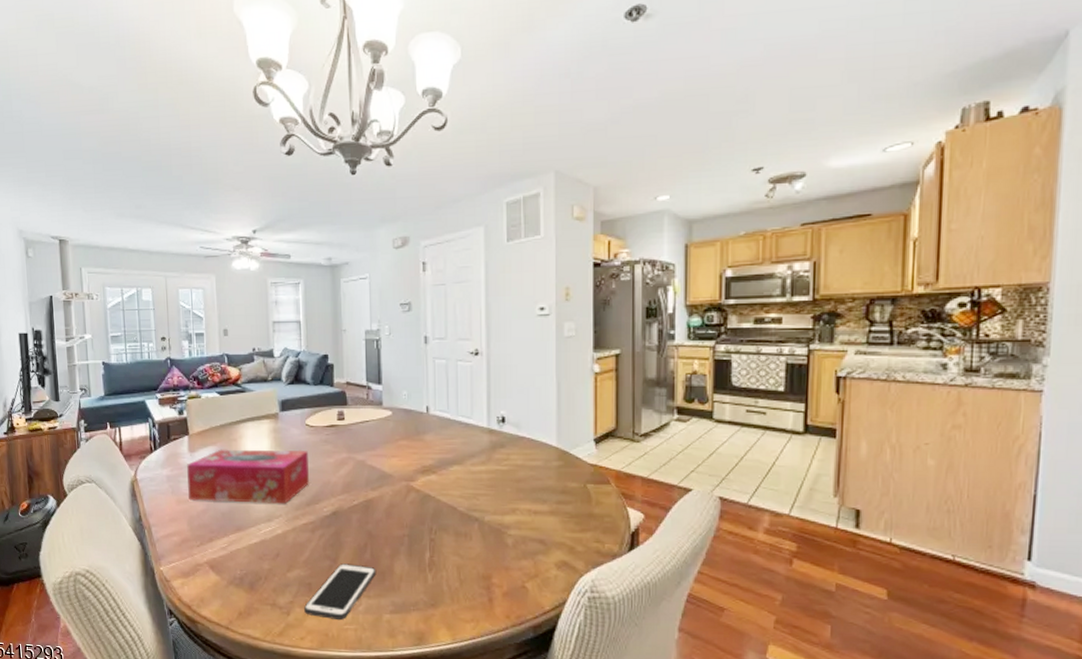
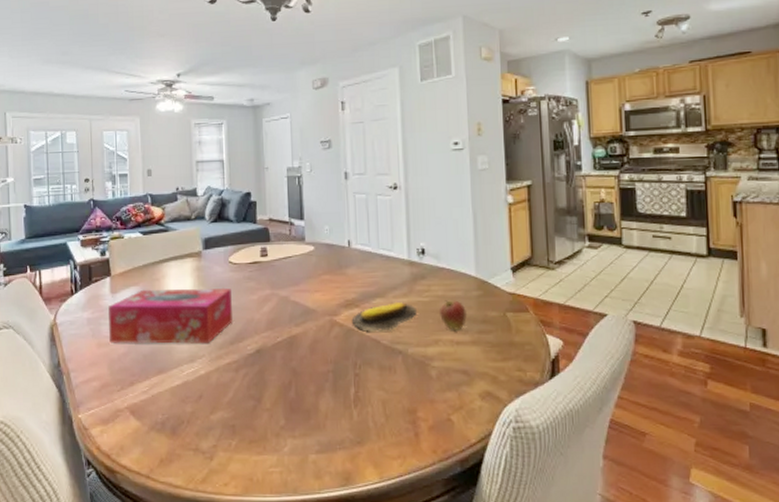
cell phone: present [304,563,376,621] -> none [228,403,301,464]
banana: none [428,470,496,499] -> present [351,302,418,332]
fruit: none [518,469,547,500] -> present [440,300,468,330]

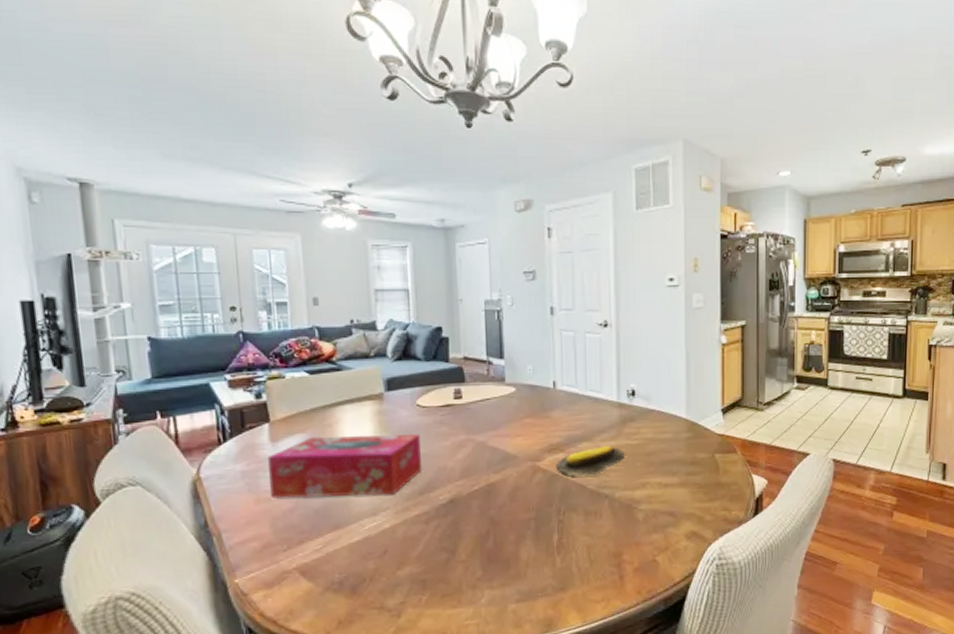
fruit: present [440,300,468,330] -> none [649,442,677,473]

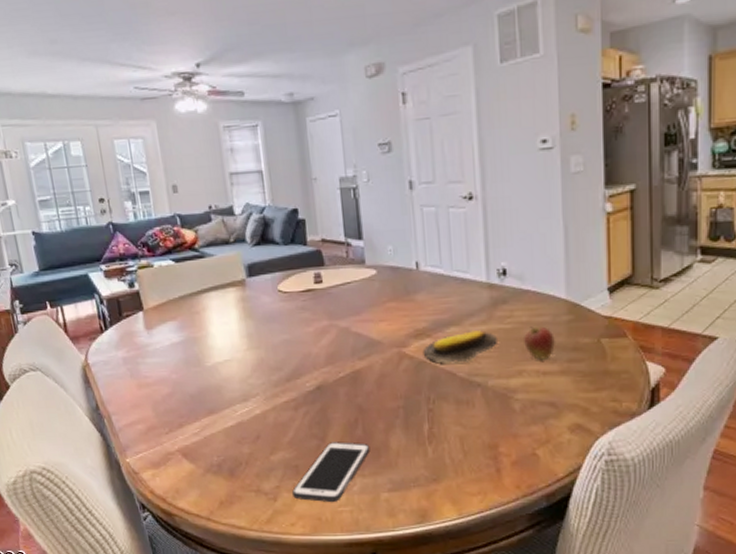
tissue box: present [268,433,421,499] -> none [145,319,287,384]
cell phone: none [418,554,500,617] -> present [292,442,370,503]
fruit: none [649,442,677,473] -> present [524,326,556,360]

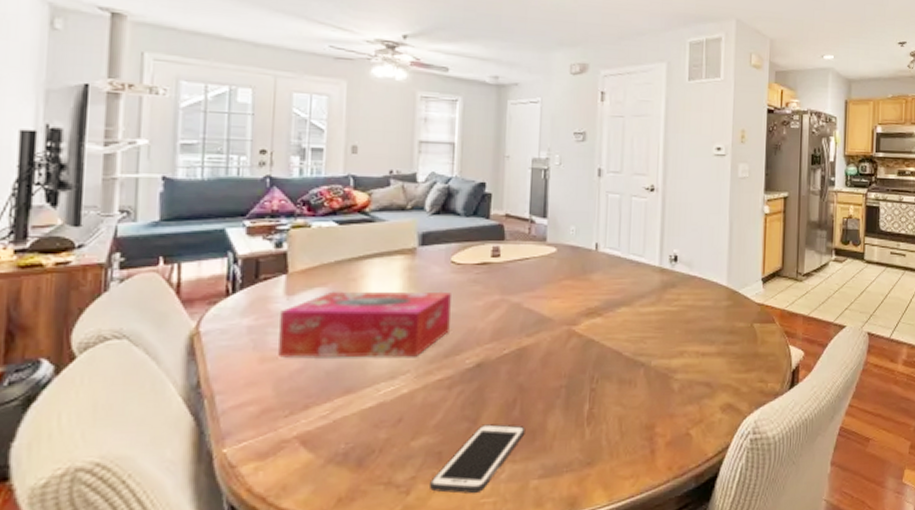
tissue box: none [145,319,287,384] -> present [278,291,451,359]
banana: present [422,330,499,363] -> none [592,312,665,343]
fruit: present [524,326,556,360] -> none [688,310,716,341]

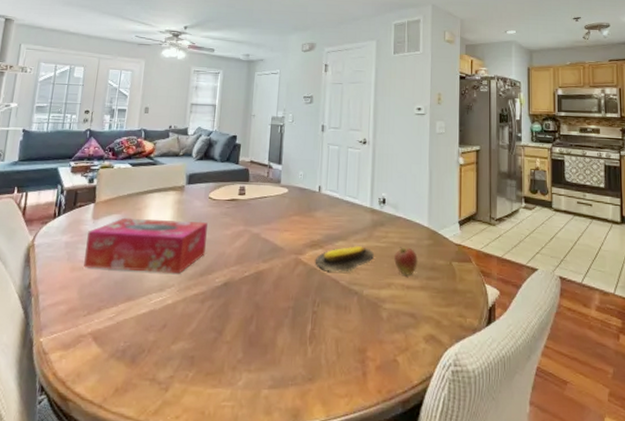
cell phone: present [430,424,526,494] -> none [183,336,260,397]
banana: none [592,312,665,343] -> present [315,246,375,273]
fruit: none [688,310,716,341] -> present [394,247,419,276]

